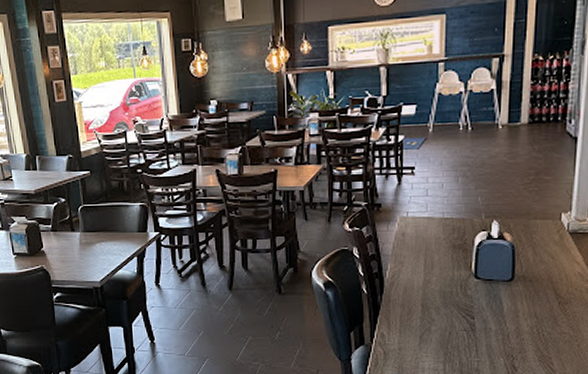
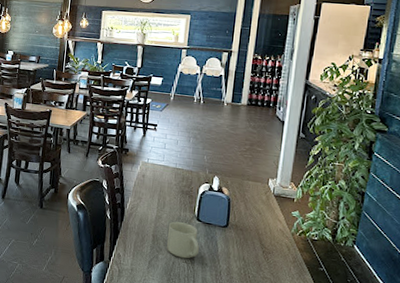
cup: none [439,284,481,326] -> present [166,221,200,259]

